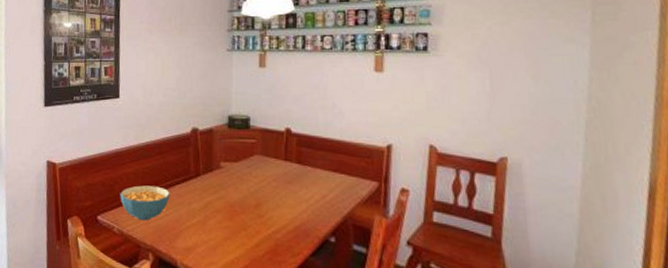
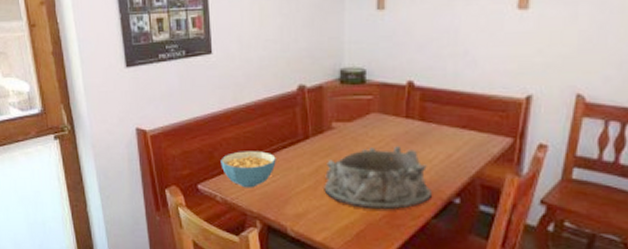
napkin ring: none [212,185,309,247] -> present [324,145,432,210]

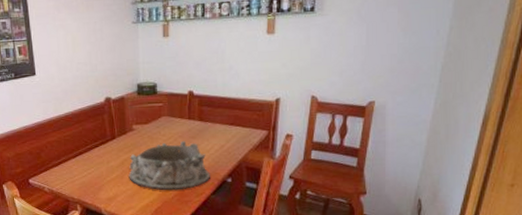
cereal bowl: present [220,151,276,188] -> none [46,150,91,180]

